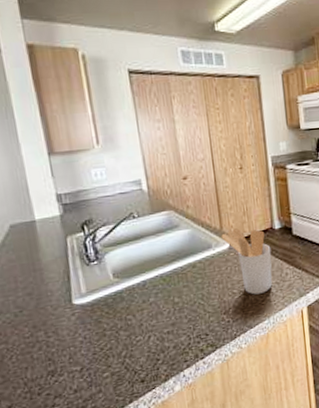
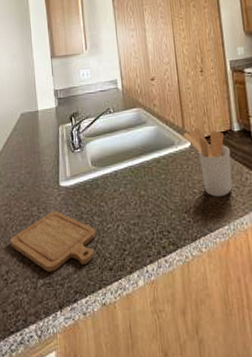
chopping board: none [9,332,124,398] -> present [10,211,96,272]

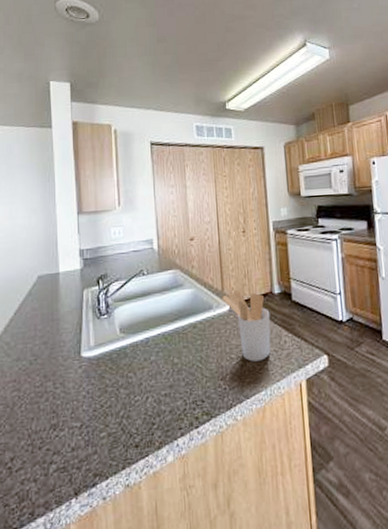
chopping board: present [10,211,96,272] -> none [17,385,122,455]

